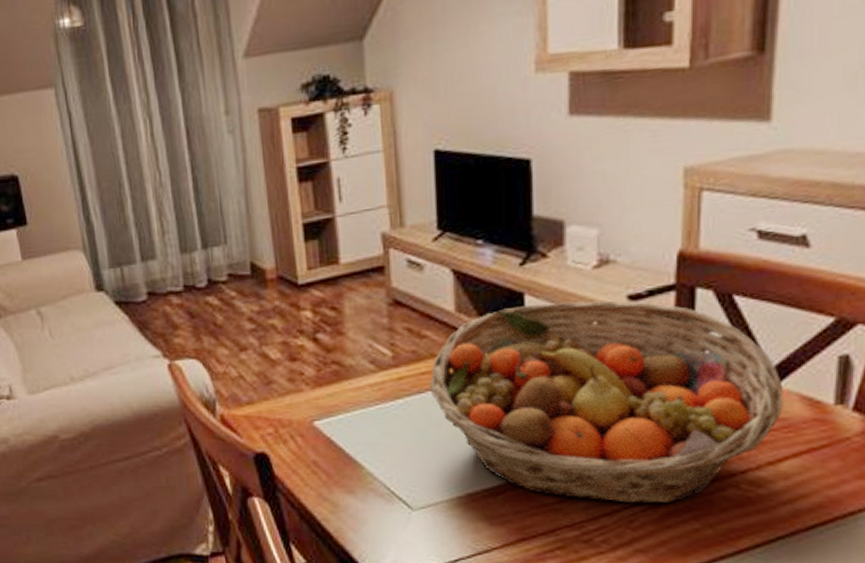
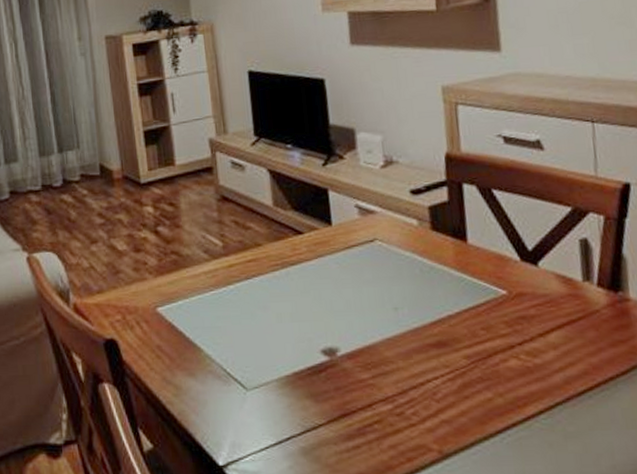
fruit basket: present [430,300,784,504] -> none [255,194,544,377]

